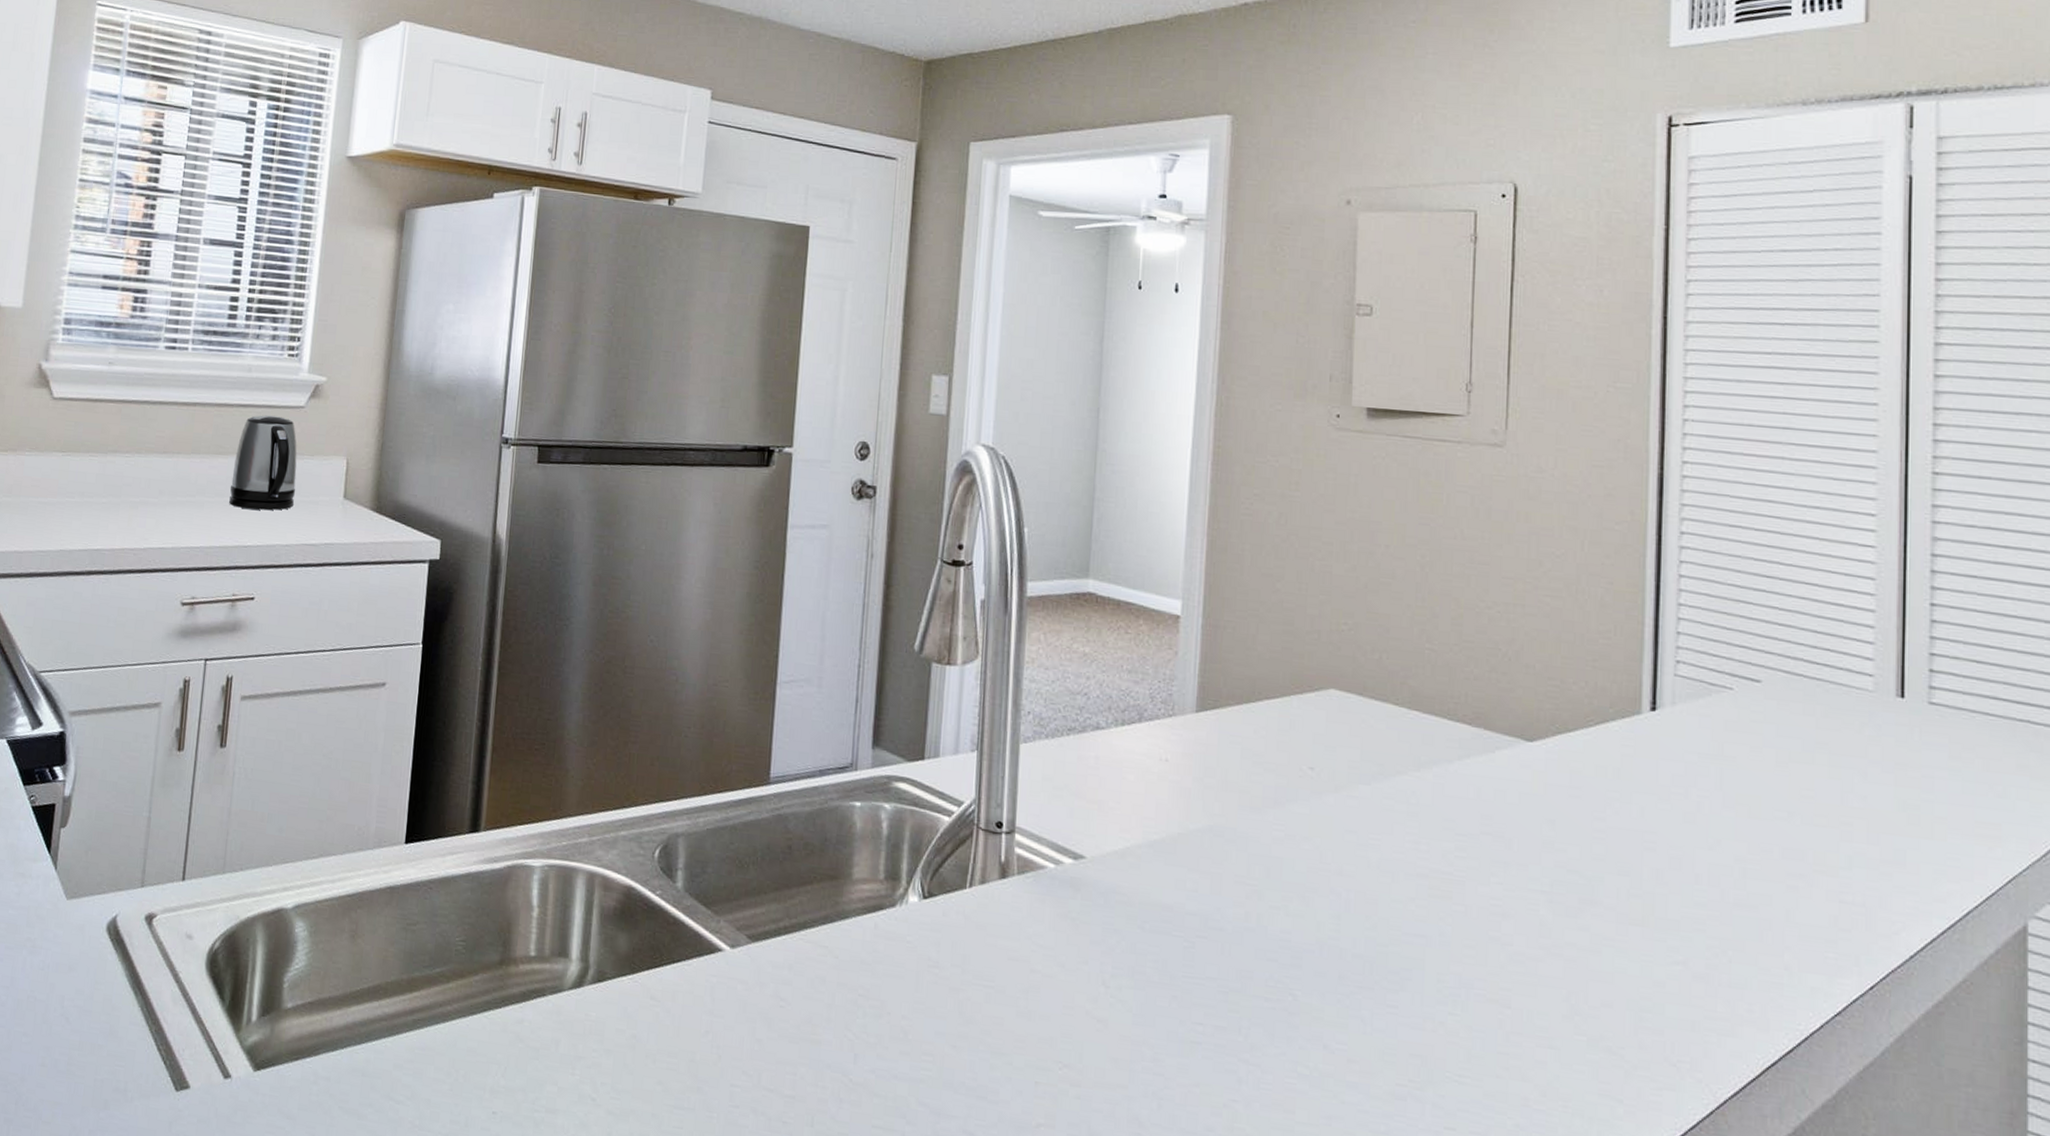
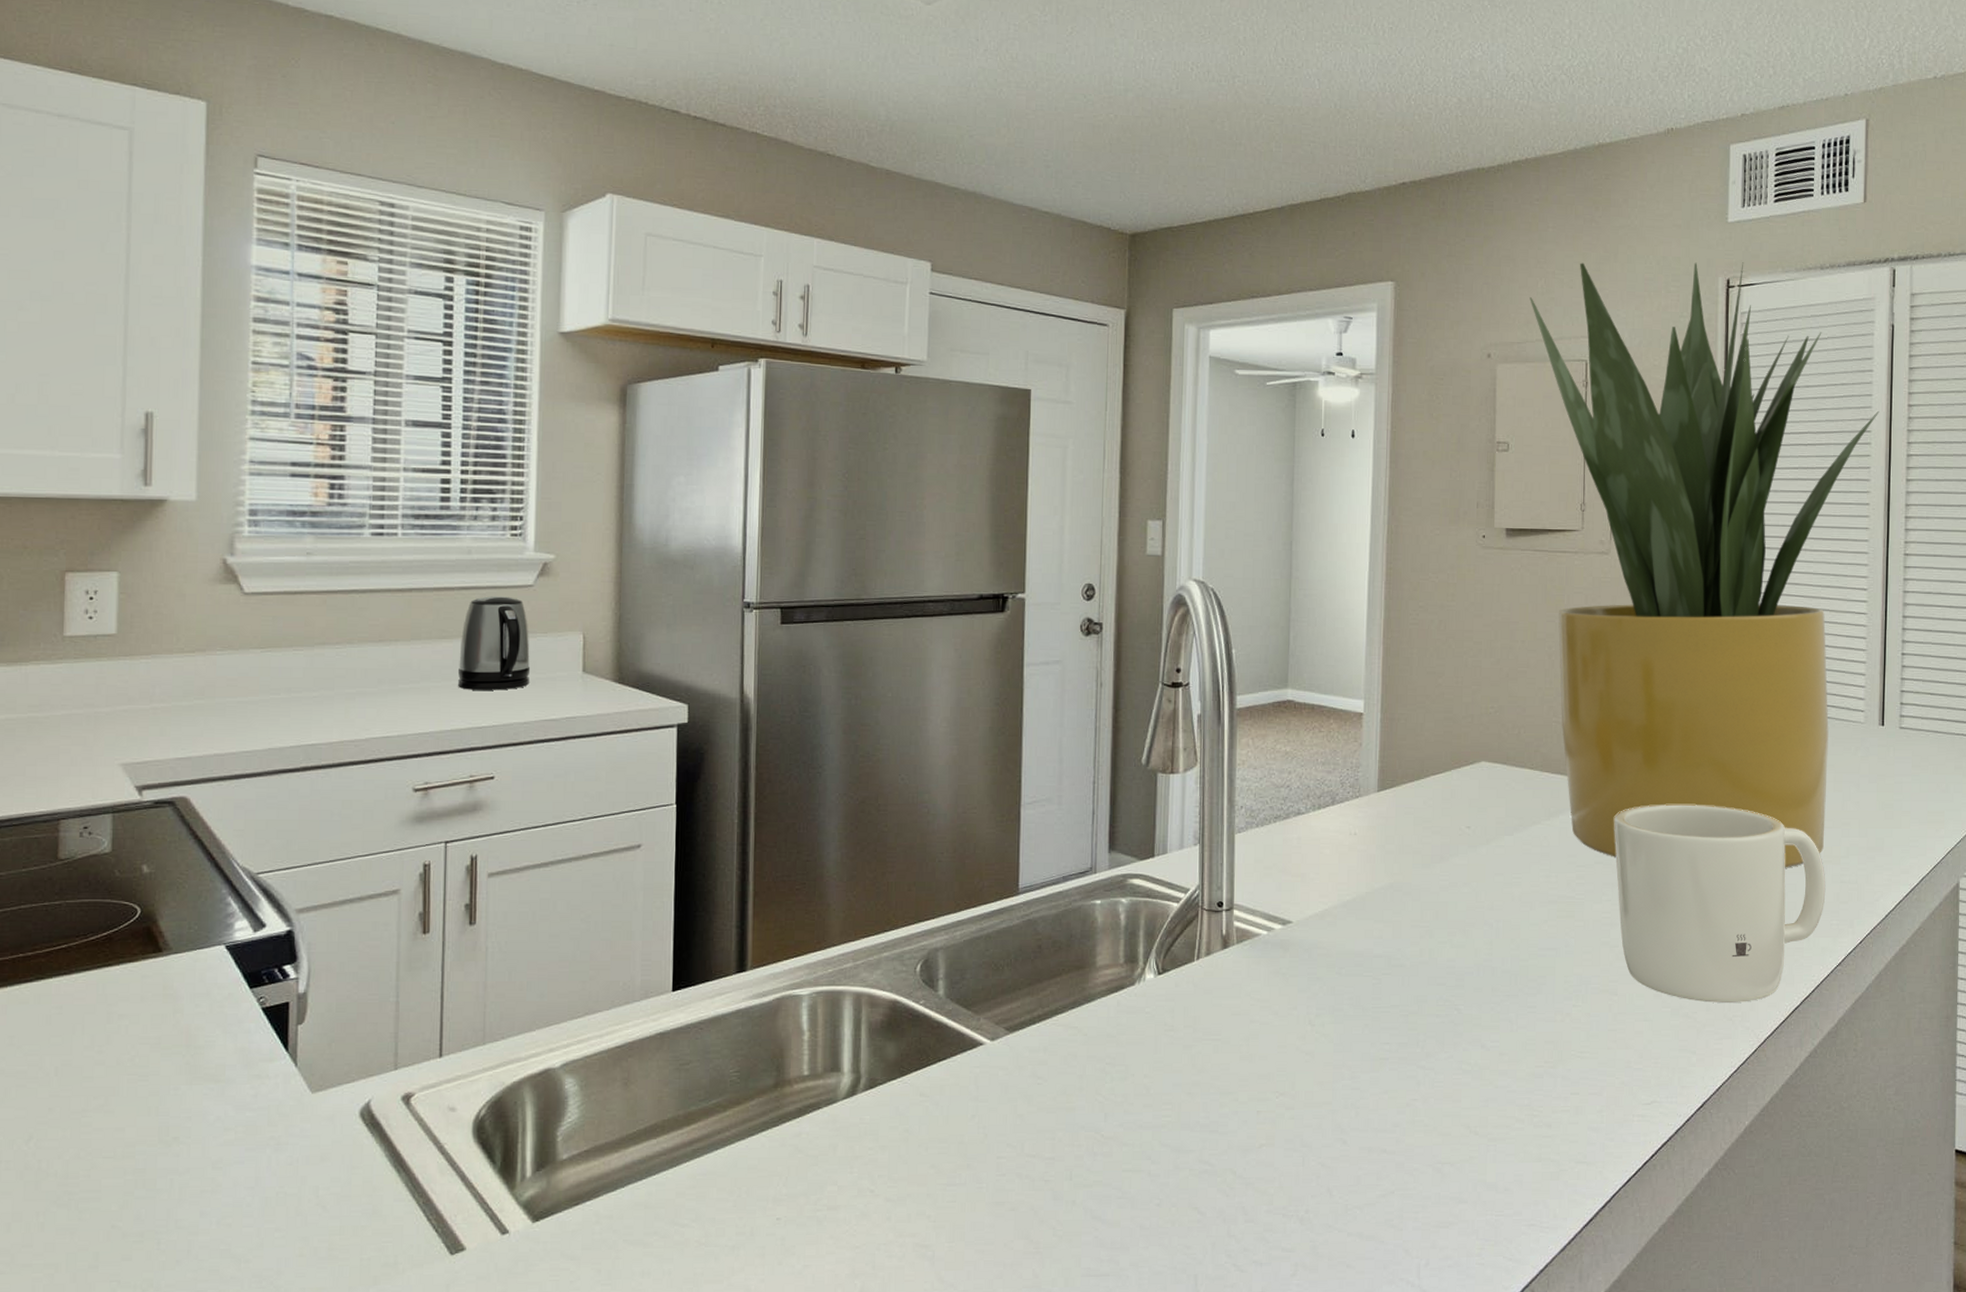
planter: none [1402,95,1892,873] -> present [1530,262,1879,868]
mug: none [1507,767,1817,1046] -> present [1614,804,1826,1003]

